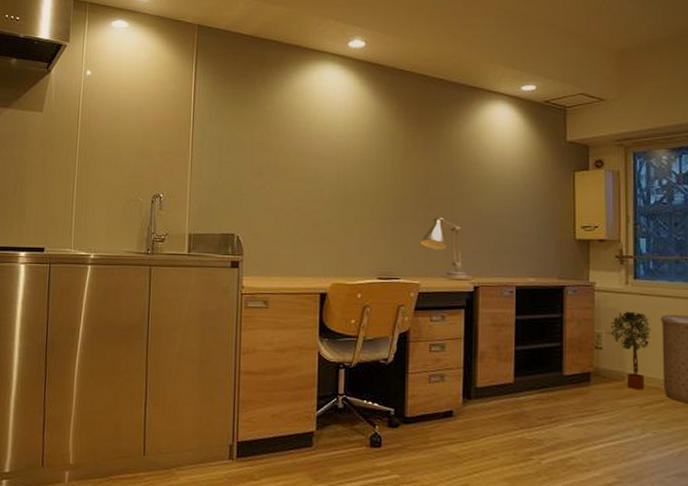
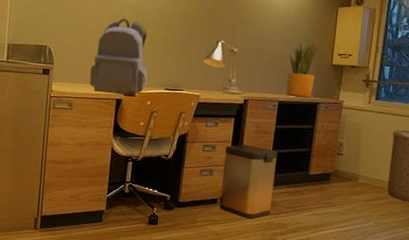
backpack: none [287,197,356,289] -> present [89,18,148,97]
pedal bin: none [454,341,521,435] -> present [218,144,277,219]
planter: none [522,212,560,280] -> present [286,40,321,97]
potted tree: present [606,311,652,389] -> none [347,125,384,188]

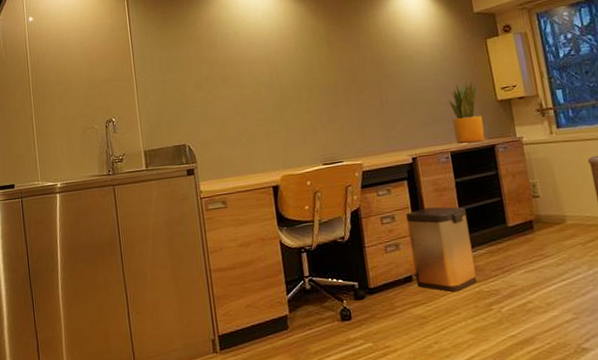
backpack: present [89,18,148,97] -> none [237,98,303,183]
desk lamp: present [203,40,245,95] -> none [356,99,411,156]

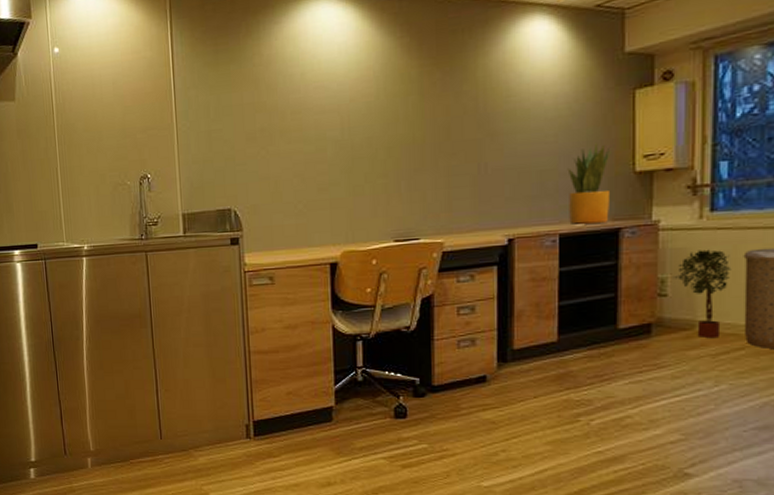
pedal bin: present [406,206,477,292] -> none [488,299,567,398]
potted tree: none [540,158,584,230] -> present [672,249,732,338]

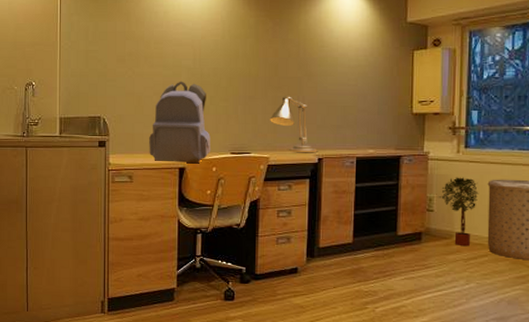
backpack: none [291,157,370,258] -> present [149,81,211,164]
desk lamp: none [443,163,508,235] -> present [270,96,319,153]
planter: present [567,143,615,224] -> none [363,89,398,151]

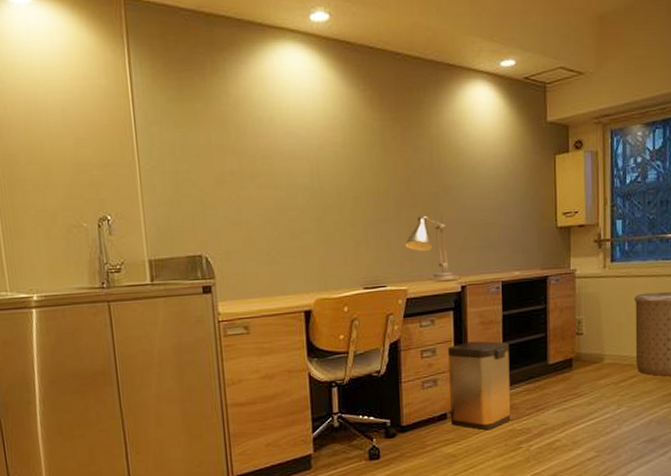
backpack: present [149,81,211,164] -> none [265,204,341,306]
pedal bin: none [299,207,360,288] -> present [447,341,511,431]
potted tree: present [437,177,479,246] -> none [586,294,626,369]

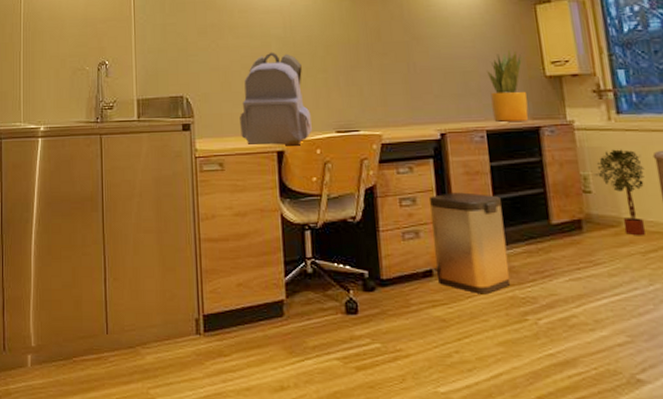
backpack: none [265,204,341,306] -> present [240,52,313,146]
desk lamp: present [405,215,461,282] -> none [378,63,440,129]
planter: none [506,200,542,273] -> present [486,49,529,122]
potted tree: none [586,294,626,369] -> present [593,149,645,235]

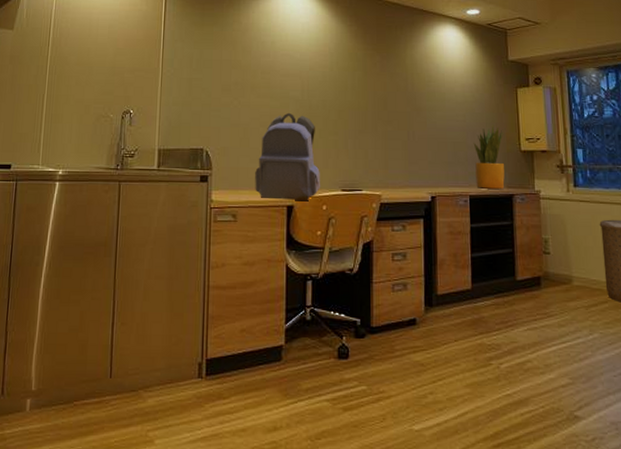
pedal bin: present [429,192,510,295] -> none [417,249,480,342]
potted tree: present [593,149,645,235] -> none [552,217,592,291]

